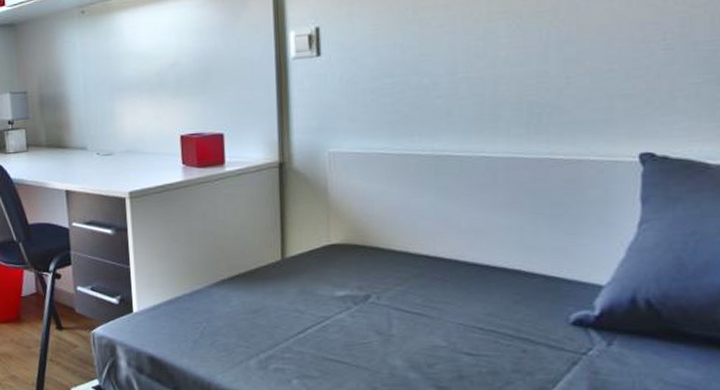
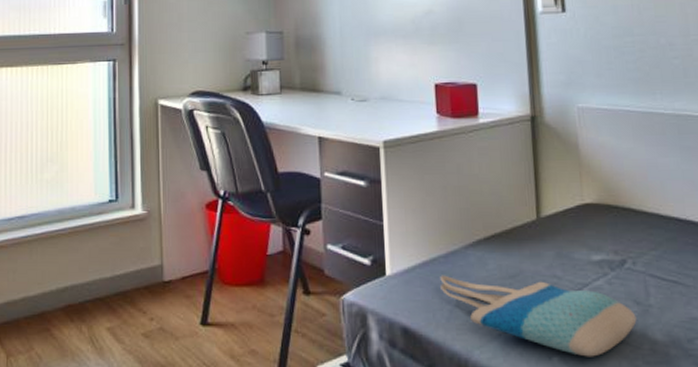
tote bag: none [185,311,377,380] -> present [440,275,637,357]

